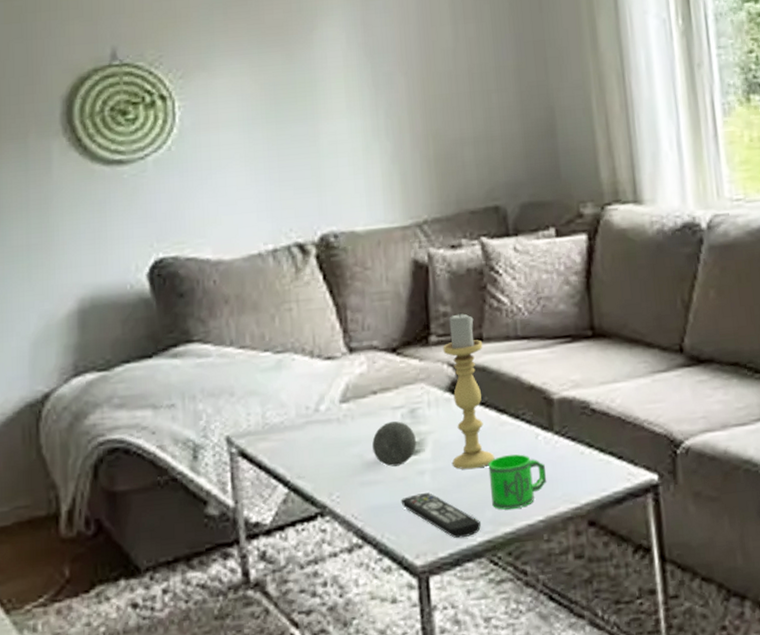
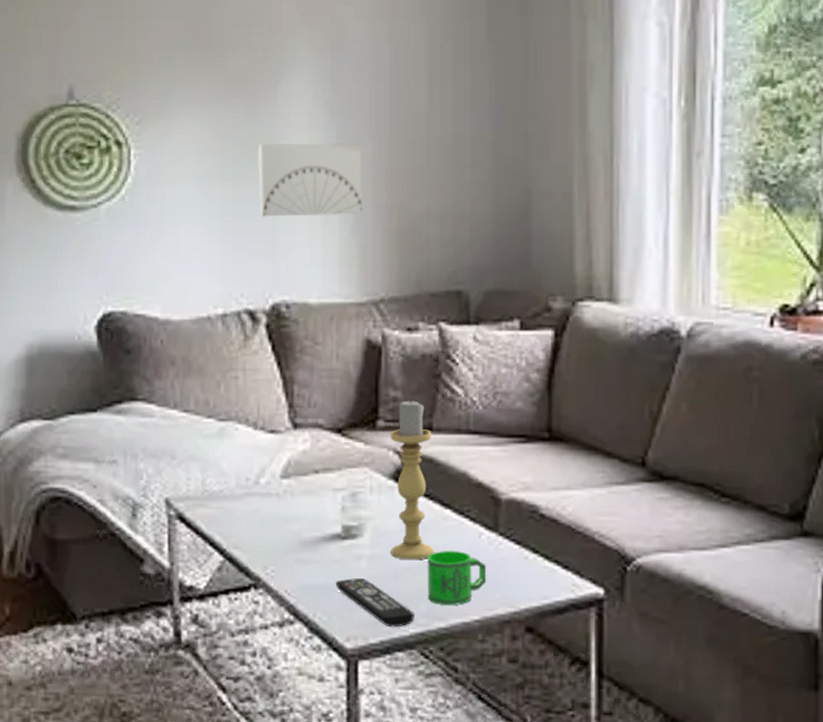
wall art: none [298,79,400,155] -> present [258,142,362,217]
decorative ball: present [372,421,416,467] -> none [311,503,355,548]

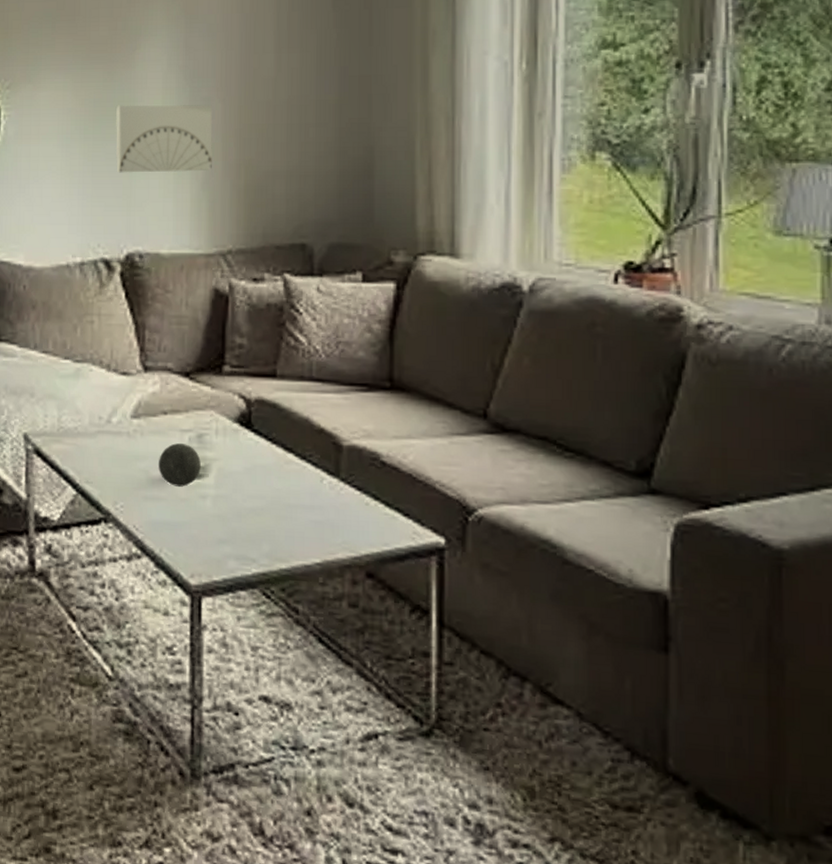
decorative ball: none [311,503,355,548] -> present [159,443,201,487]
remote control: present [335,578,414,628] -> none [181,516,257,567]
candle holder: present [390,399,434,560] -> none [235,346,277,502]
mug: present [427,551,486,605] -> none [269,494,327,548]

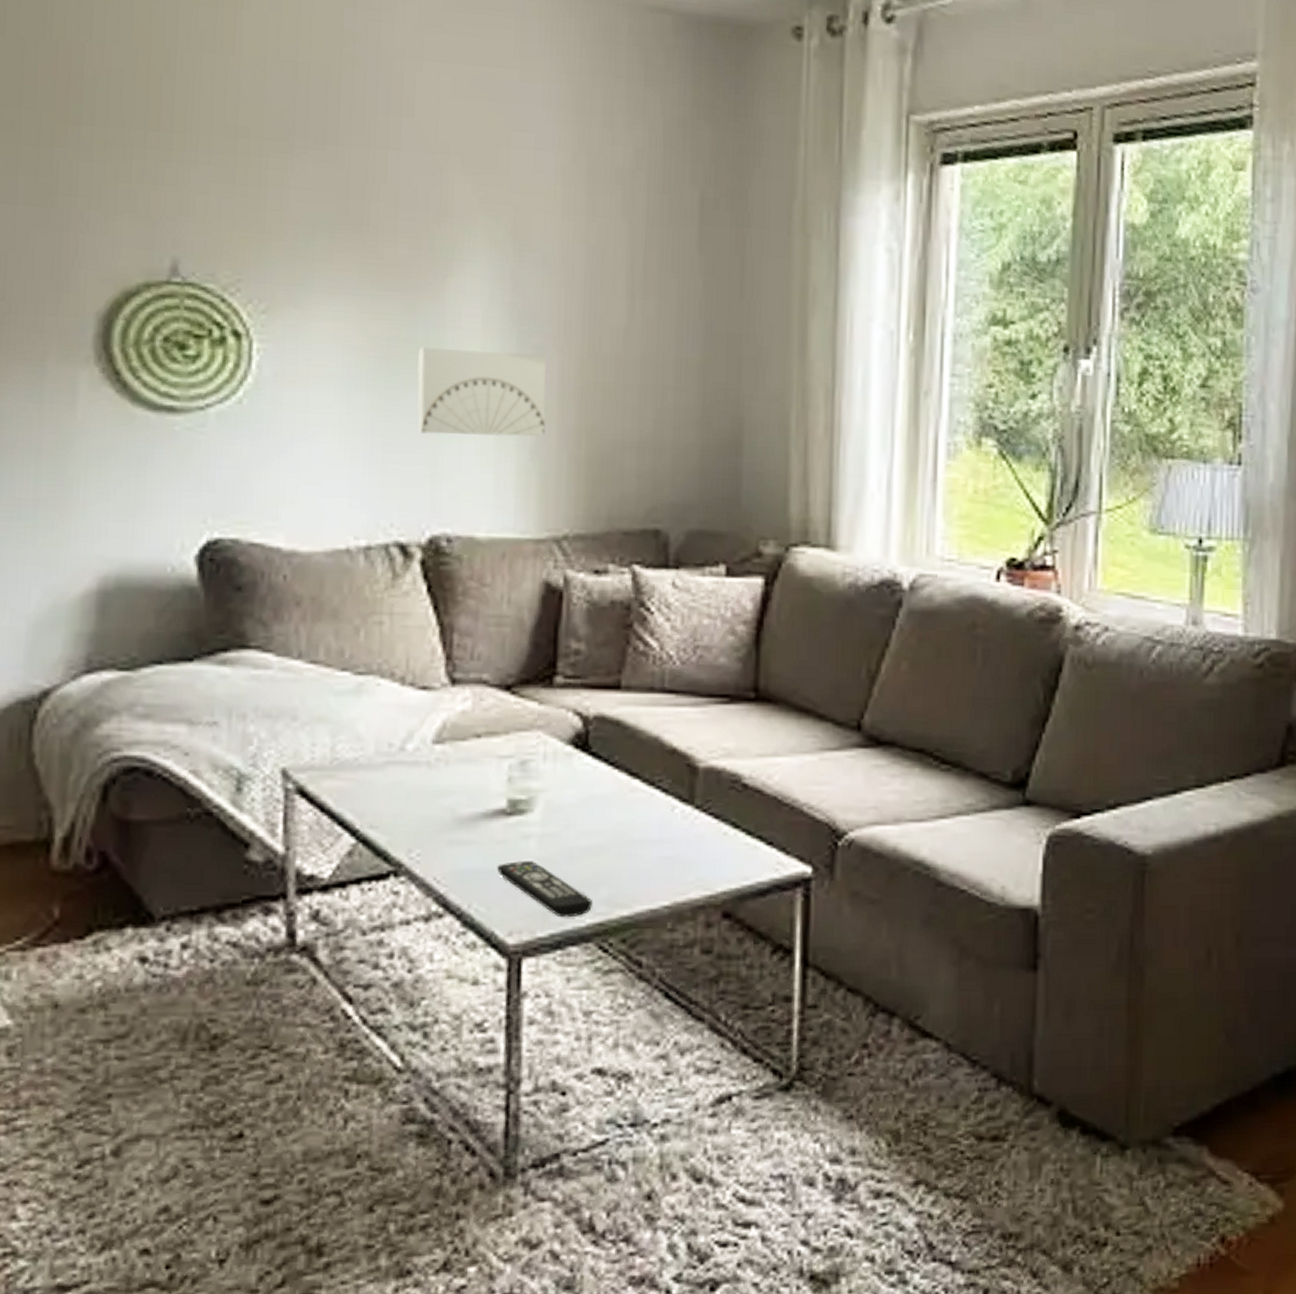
decorative ball: present [159,443,201,487] -> none [468,773,524,826]
remote control: none [181,516,257,567] -> present [497,861,592,918]

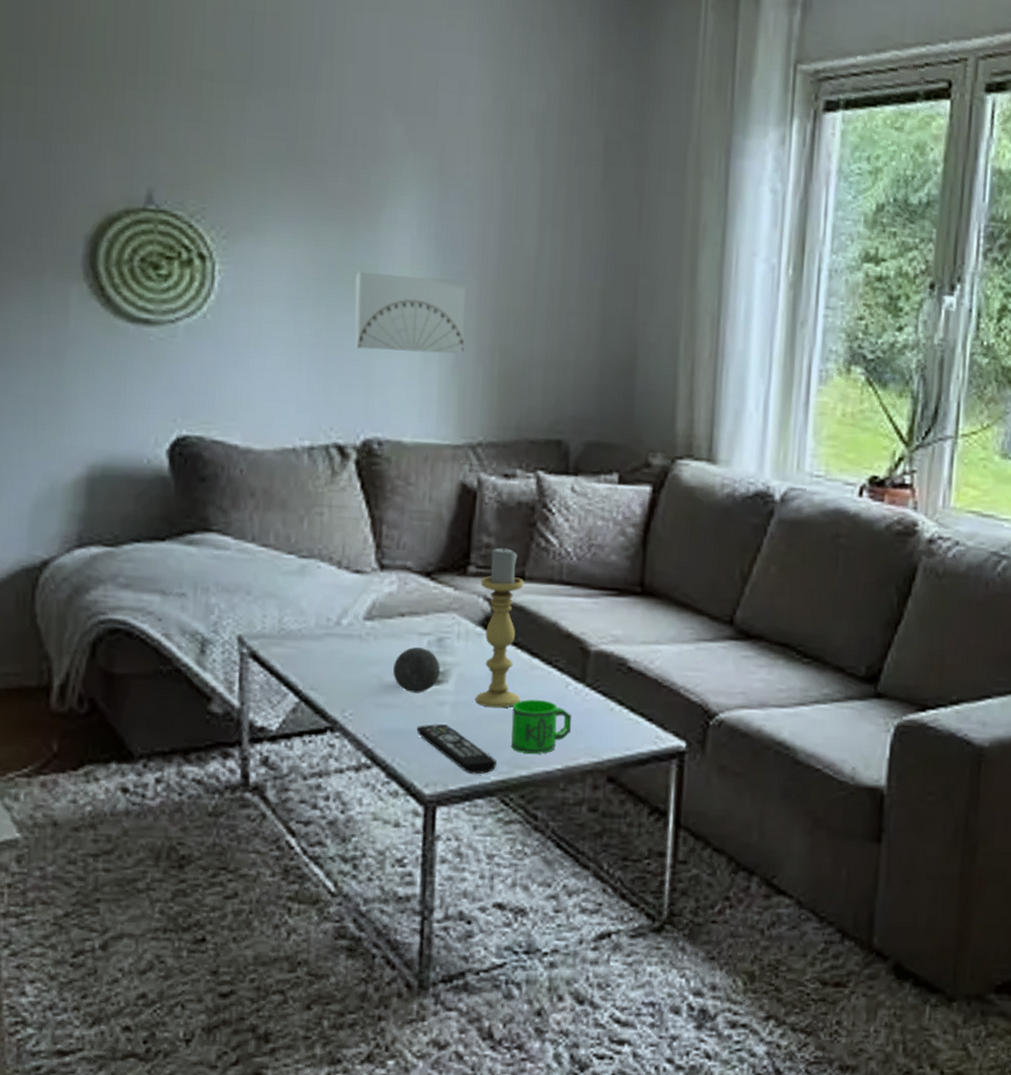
decorative ball: none [468,773,524,826] -> present [393,647,440,693]
candle holder: none [566,652,620,839] -> present [475,546,524,708]
mug: none [609,827,678,890] -> present [511,699,571,754]

